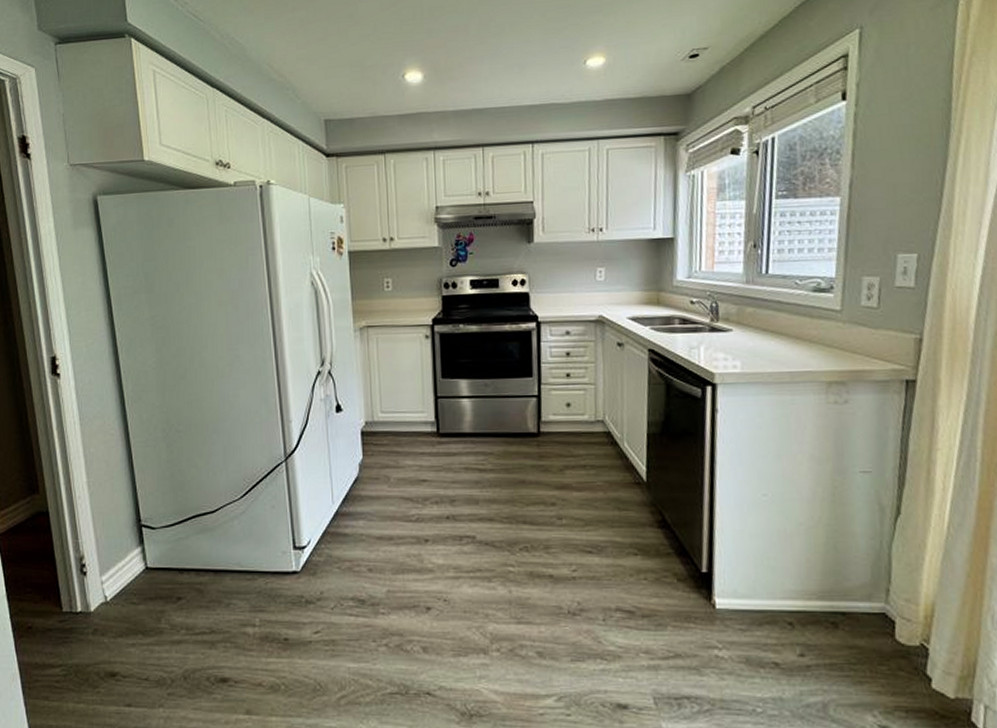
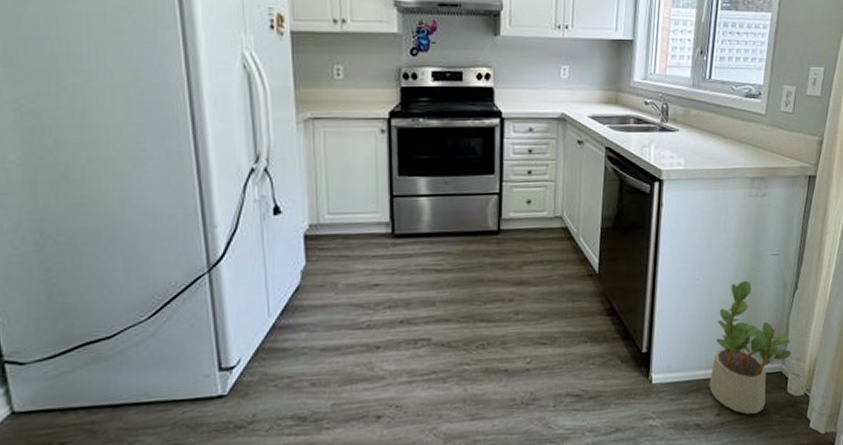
potted plant: none [787,500,898,660] -> present [709,280,792,415]

